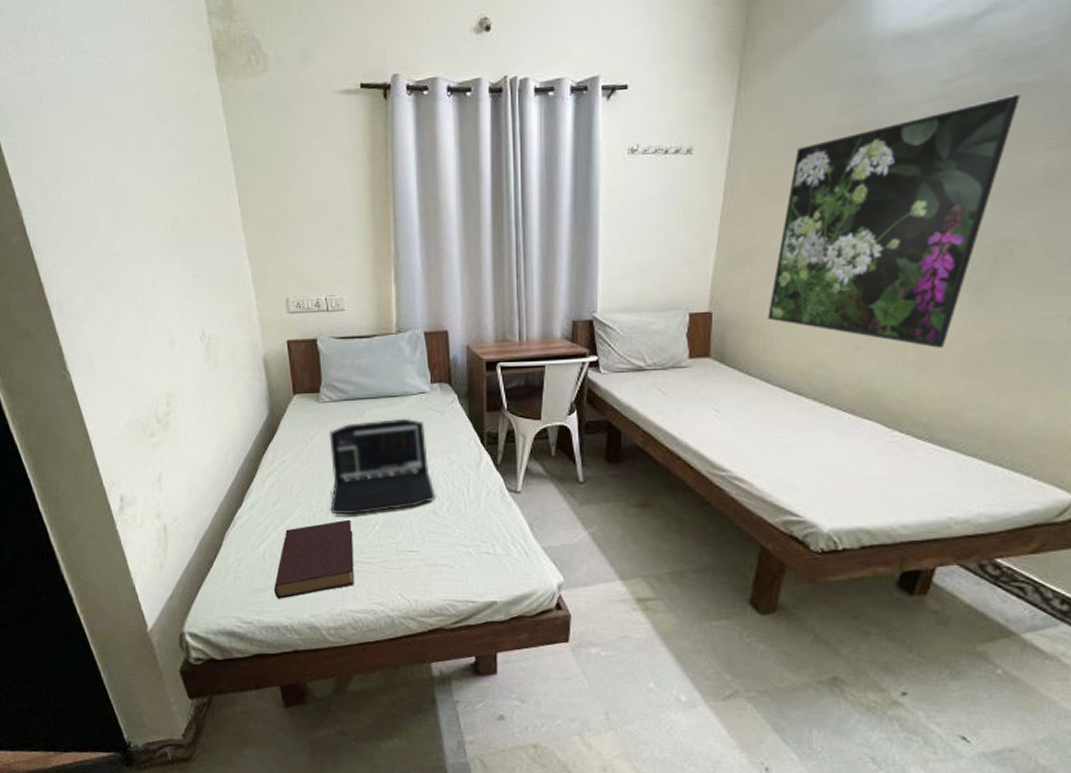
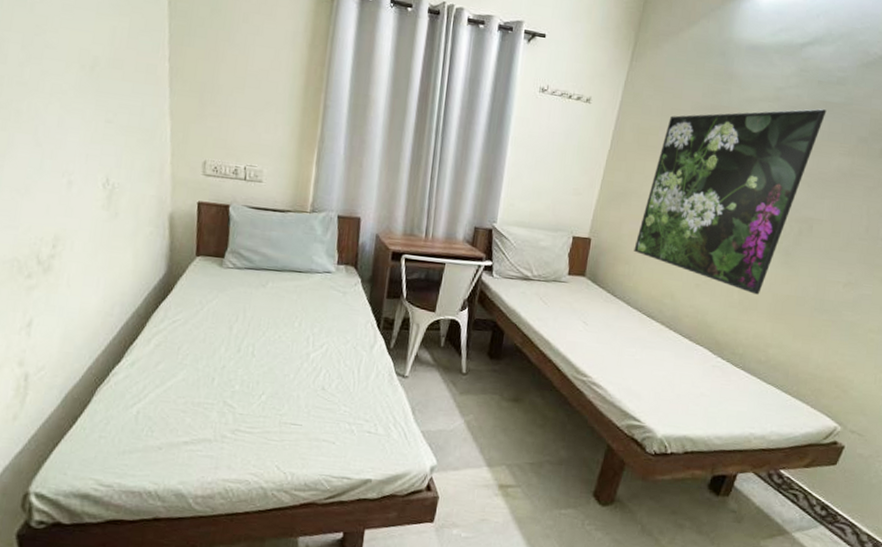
book: present [274,519,354,599] -> none [142,386,238,463]
laptop: present [329,418,437,515] -> none [217,291,328,384]

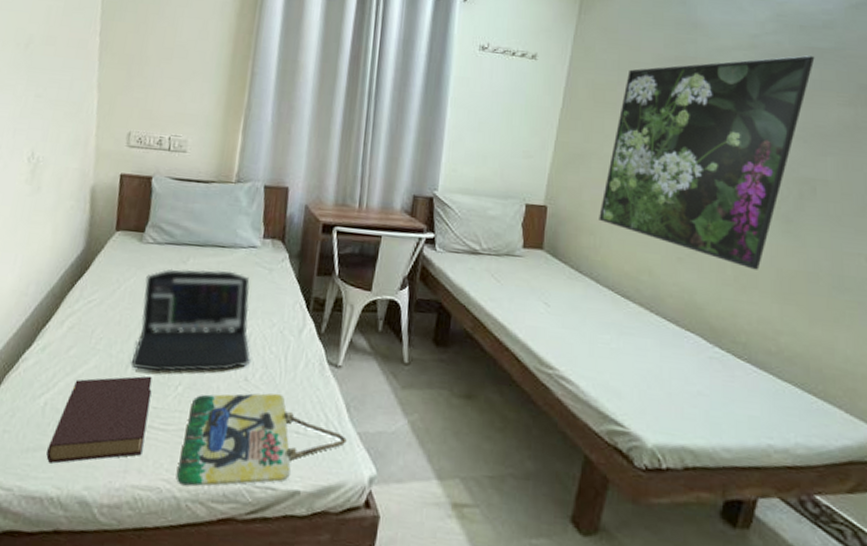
book: none [142,386,238,463] -> present [46,375,153,464]
laptop: none [217,291,328,384] -> present [131,268,251,373]
home sign: none [263,400,412,479] -> present [177,393,347,487]

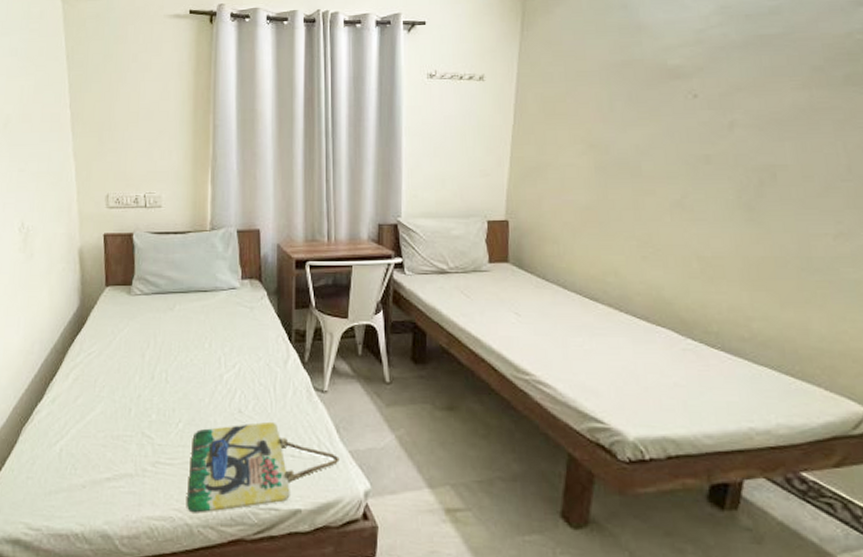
book: present [46,375,153,464] -> none [67,416,155,503]
laptop: present [131,268,251,373] -> none [133,313,243,412]
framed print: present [599,55,815,270] -> none [560,44,764,260]

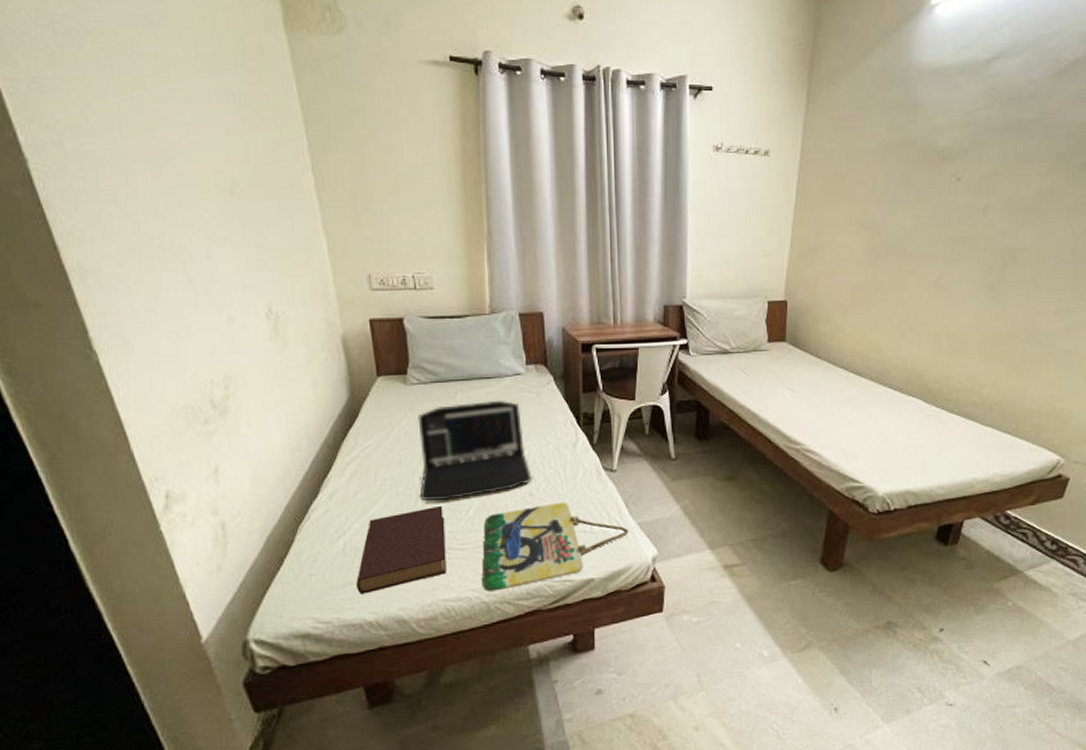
book: none [67,416,155,503] -> present [356,505,447,594]
laptop: none [133,313,243,412] -> present [418,400,533,501]

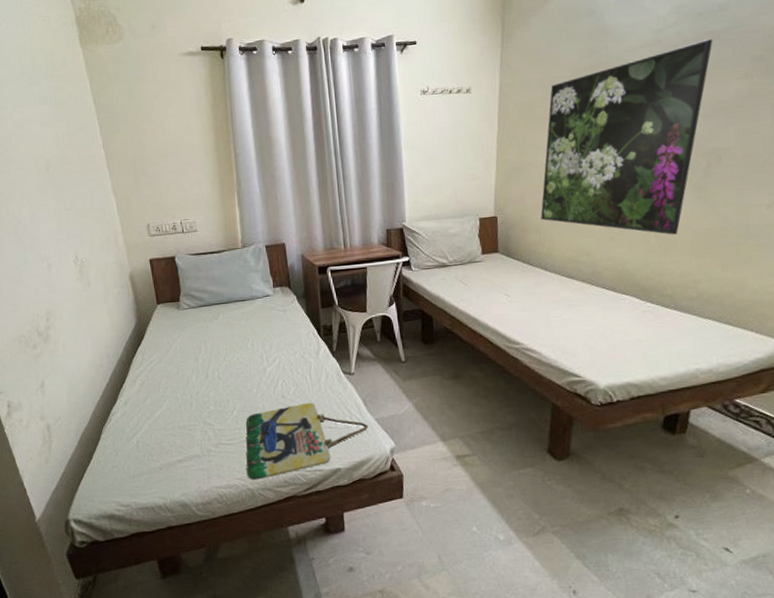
book: present [356,505,447,594] -> none [148,407,218,482]
laptop: present [418,400,533,501] -> none [189,318,284,404]
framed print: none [833,129,1020,336] -> present [540,39,713,235]

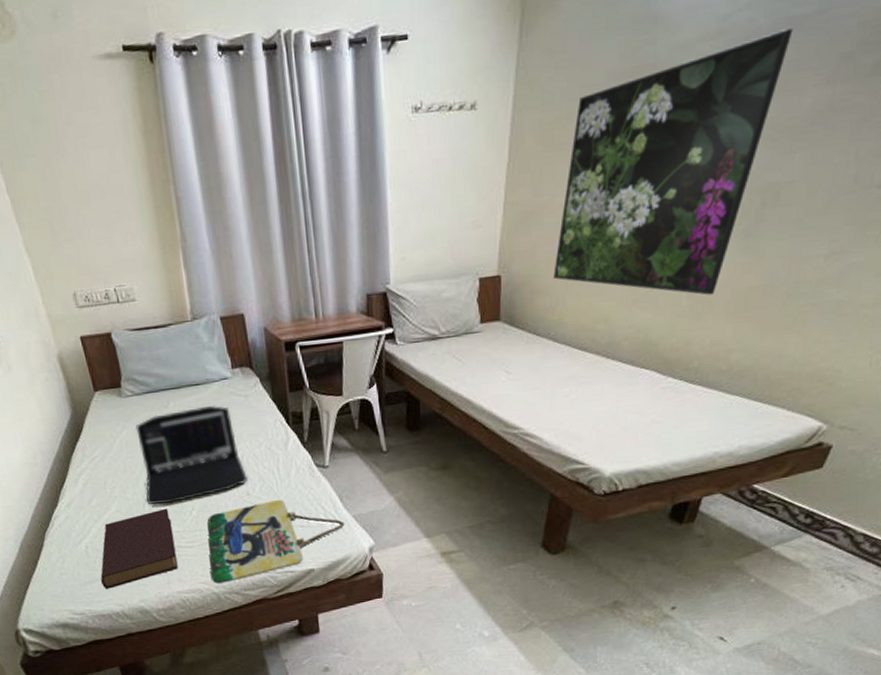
book: none [148,407,218,482] -> present [101,508,178,589]
laptop: none [189,318,284,404] -> present [135,405,249,504]

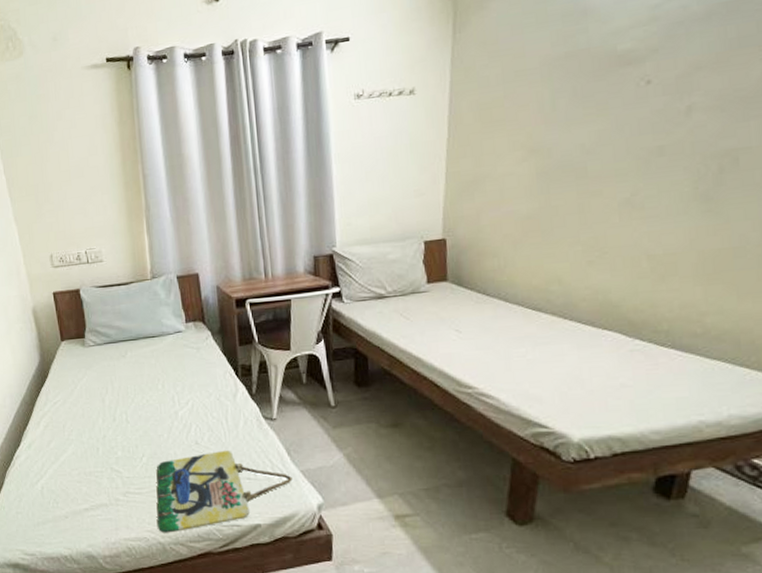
book: present [101,508,178,589] -> none [53,453,126,531]
laptop: present [135,405,249,504] -> none [95,356,198,449]
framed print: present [553,28,793,296] -> none [500,12,730,258]

